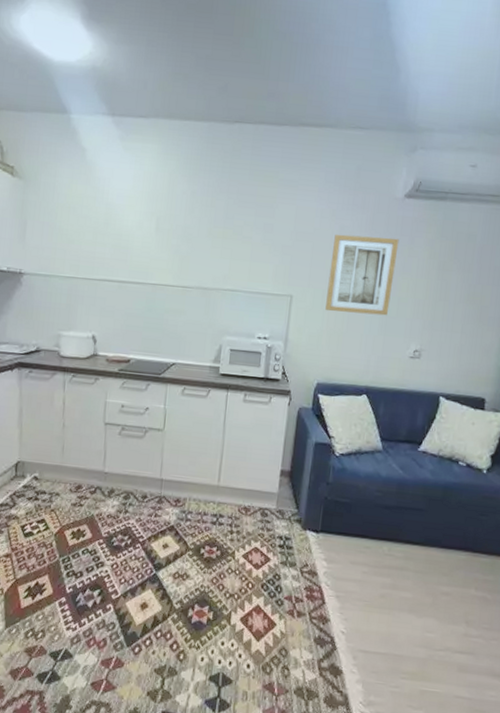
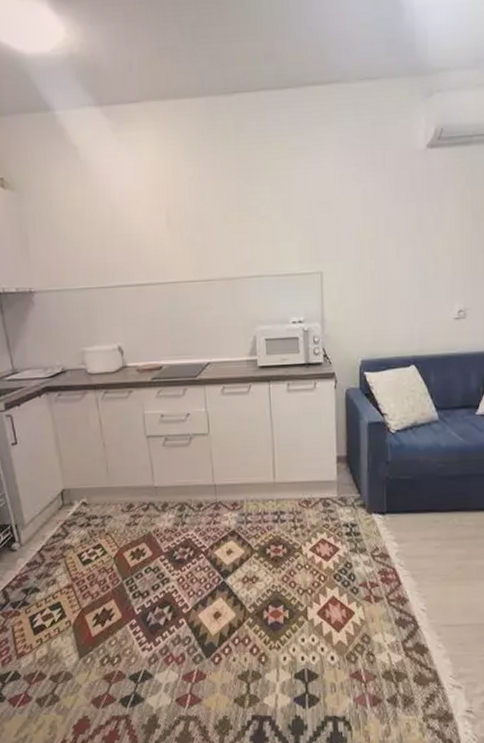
wall art: present [325,234,399,316] -> none [357,194,428,283]

